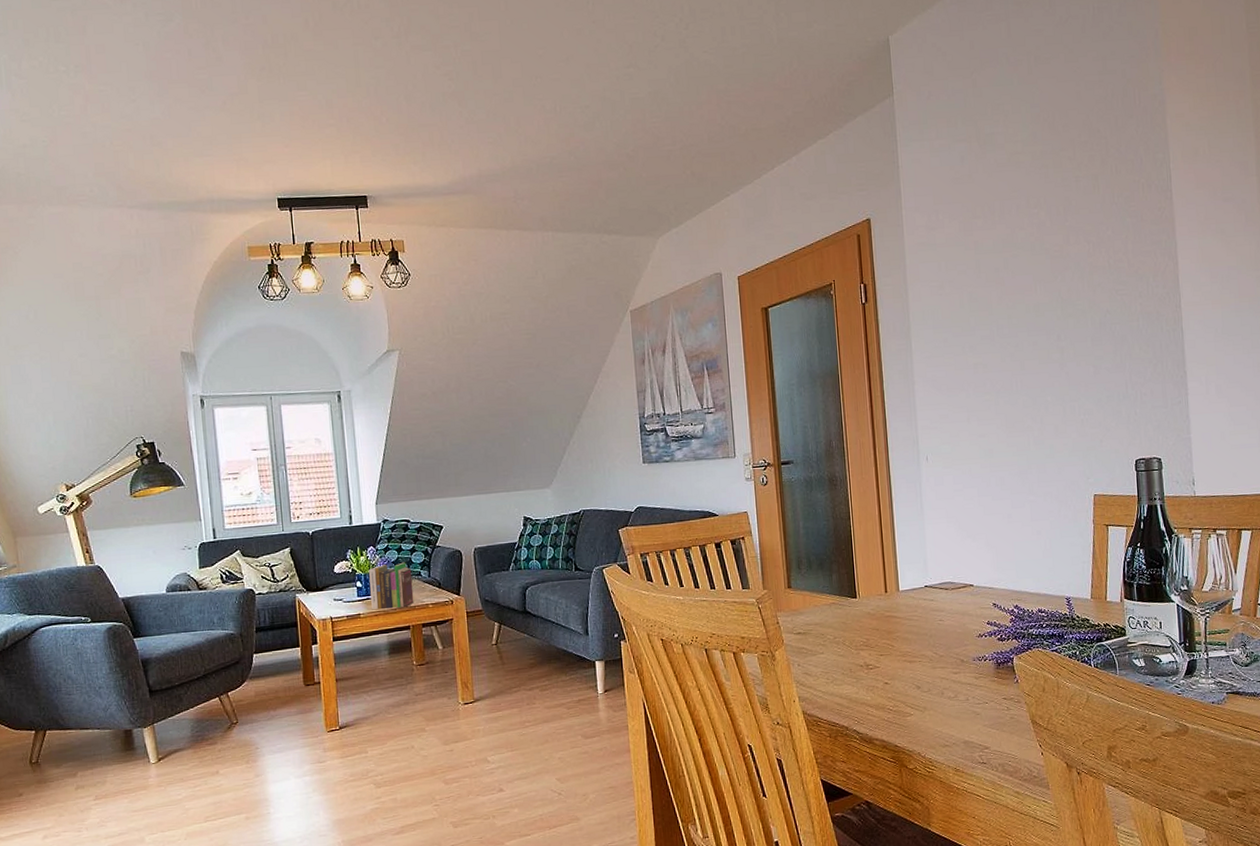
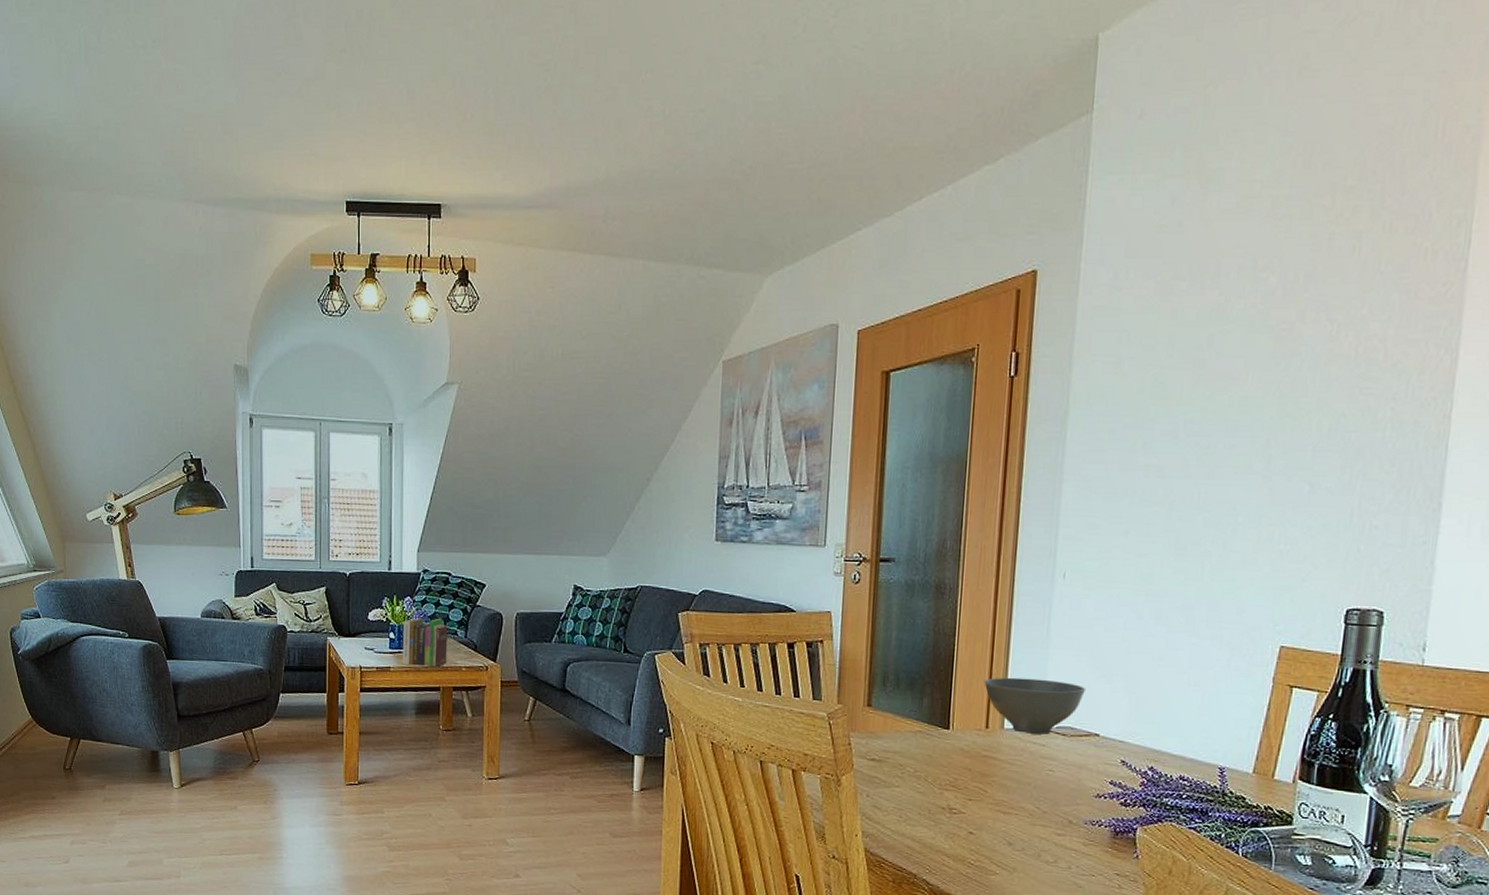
bowl: none [878,545,958,593] -> present [984,677,1087,735]

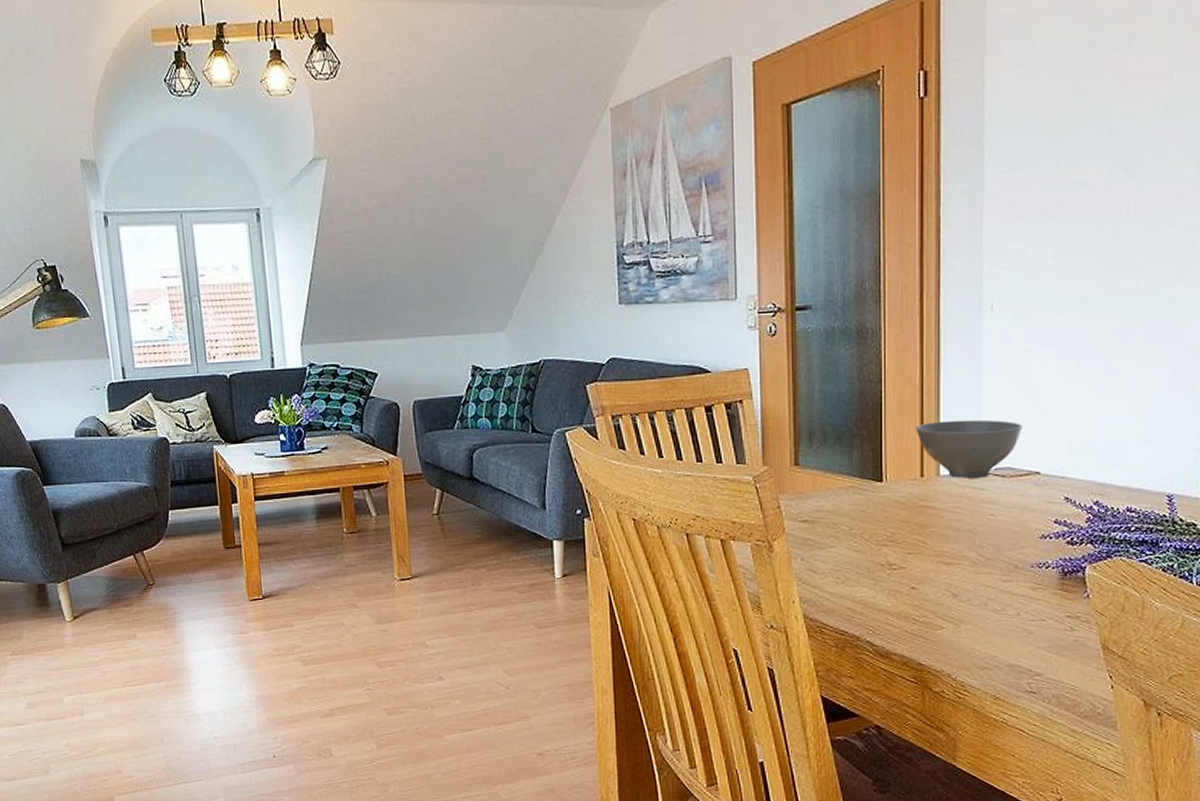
books: present [403,618,448,667] -> none [293,414,345,468]

